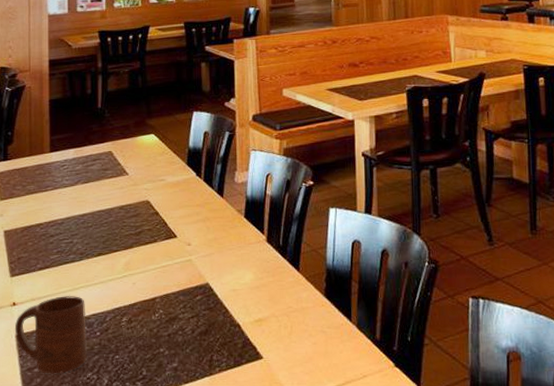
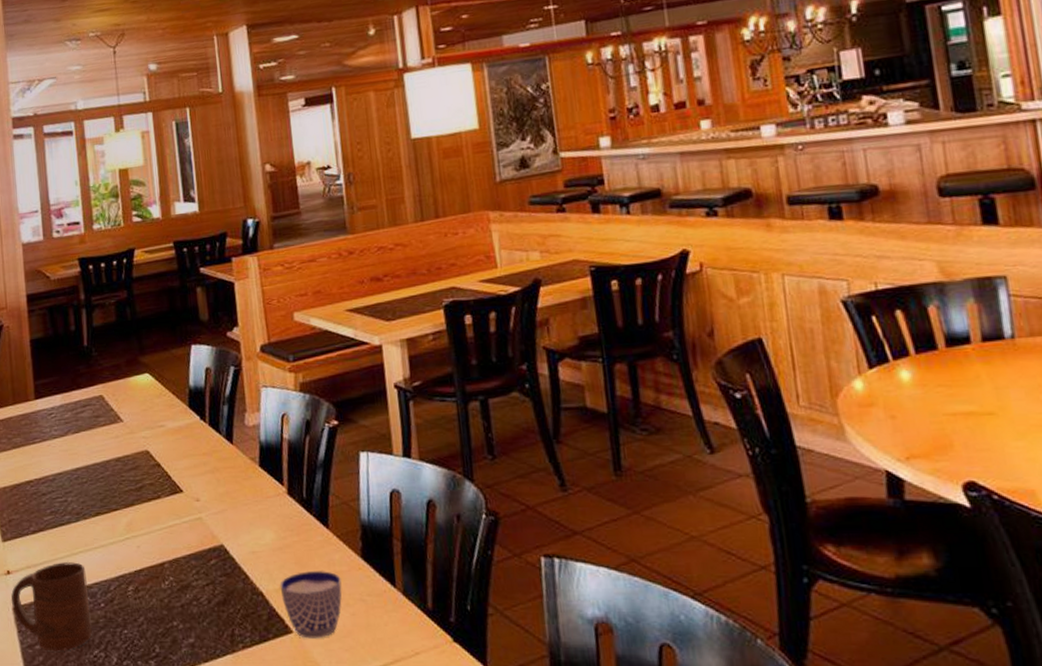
cup: none [254,307,307,364] -> present [280,571,342,639]

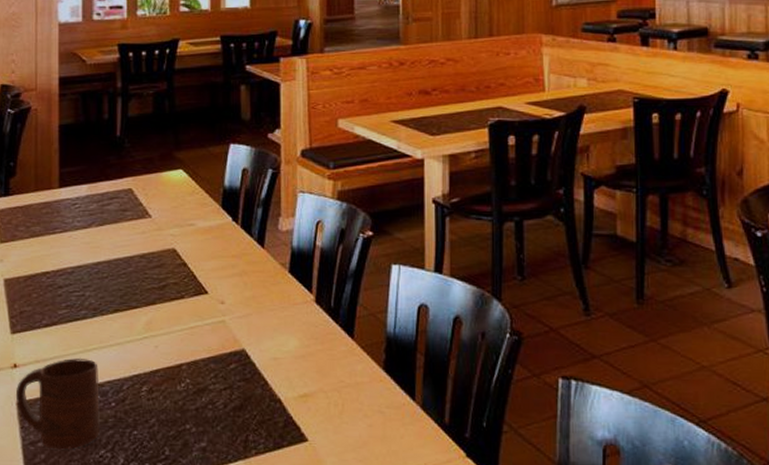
cup: present [280,571,342,639] -> none [299,380,361,448]

